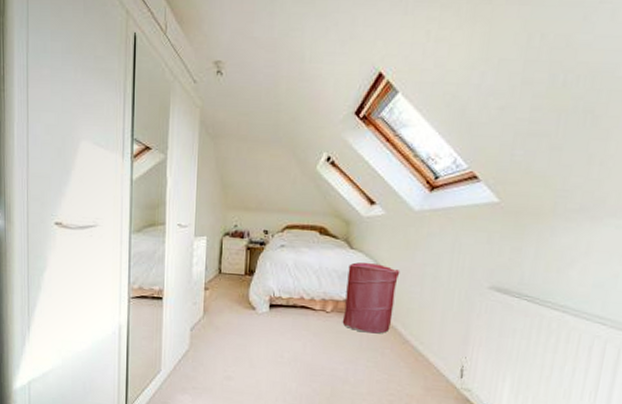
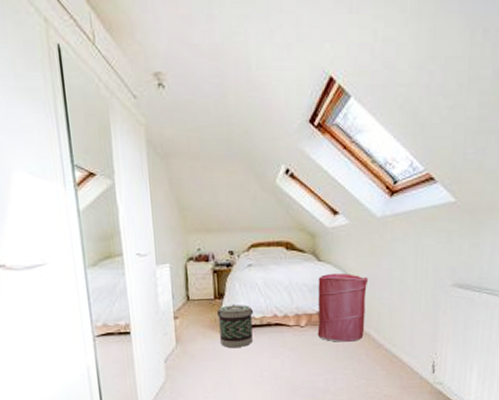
basket: none [246,281,282,325] -> present [217,304,254,347]

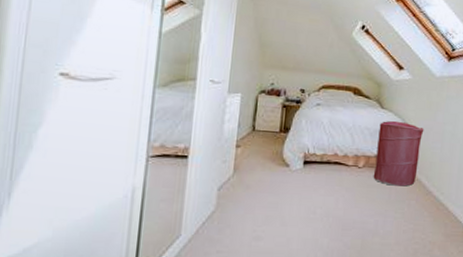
basket: present [217,304,254,347] -> none [279,139,316,182]

